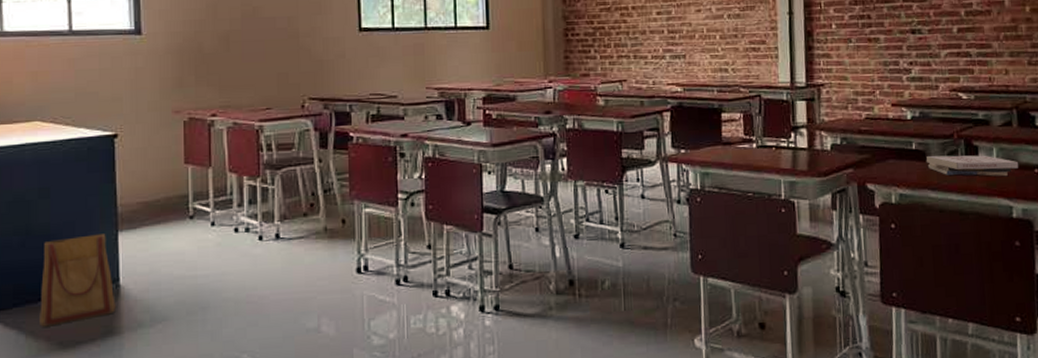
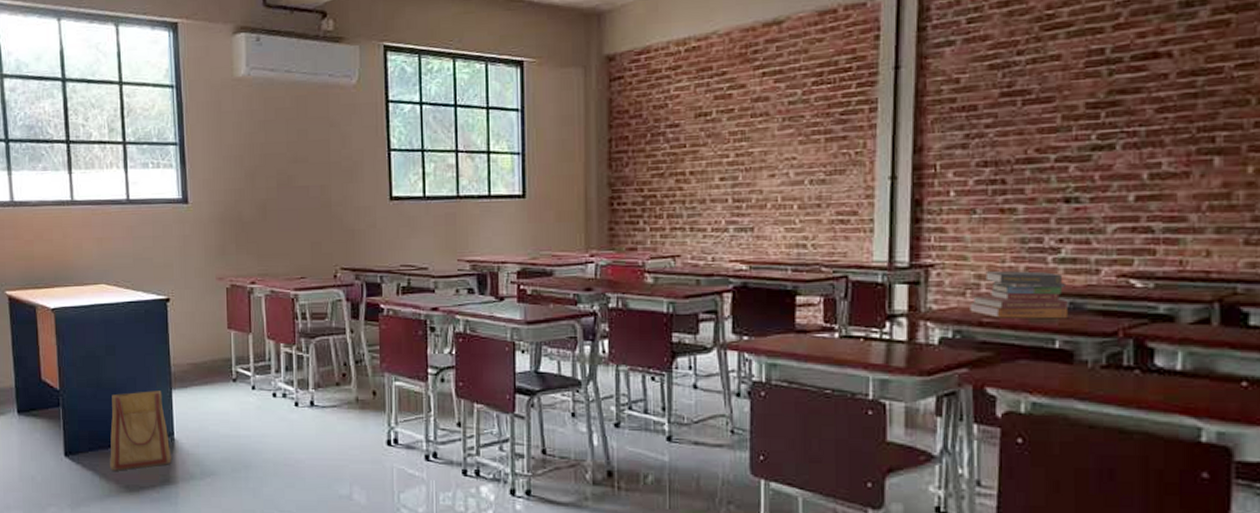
books: none [851,88,920,127] -> present [970,271,1069,319]
books: present [926,155,1019,177] -> none [1073,358,1217,390]

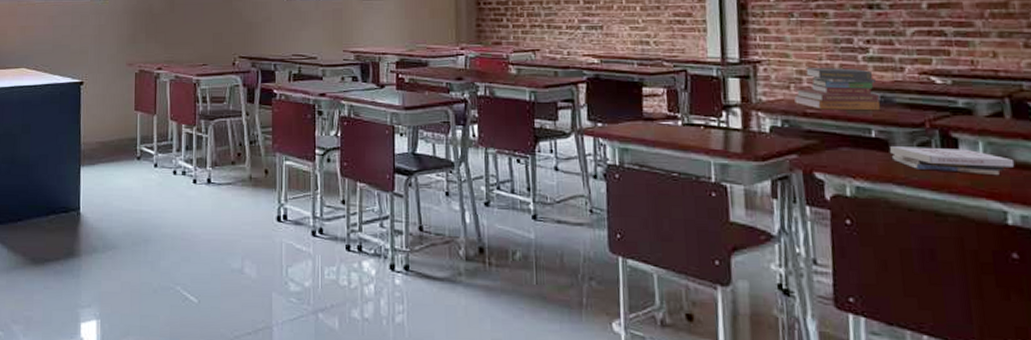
shopping bag: present [110,391,171,471] -> none [18,167,76,244]
books: none [1073,358,1217,390] -> present [889,147,1015,176]

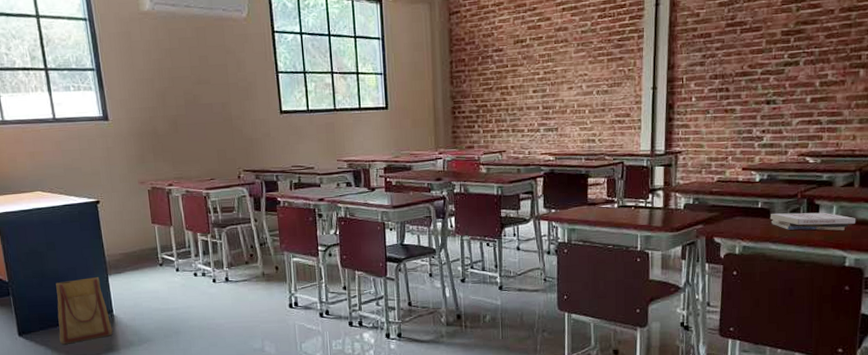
shopping bag: none [18,167,76,244] -> present [56,277,113,345]
books: present [794,68,881,111] -> none [704,153,768,188]

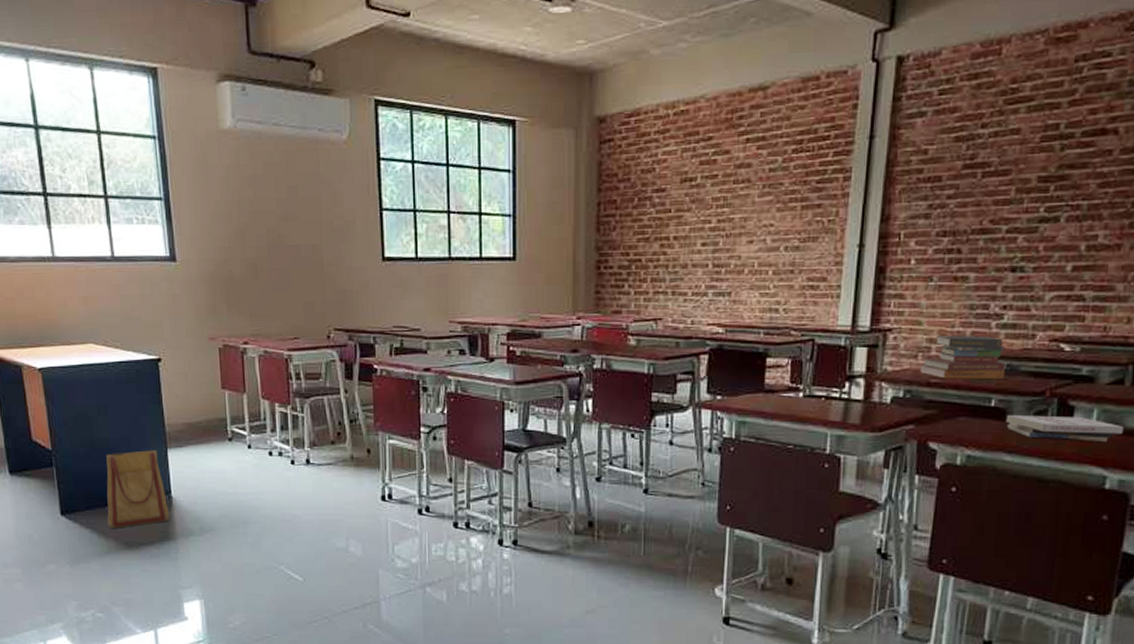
books: none [704,153,768,188] -> present [920,335,1007,380]

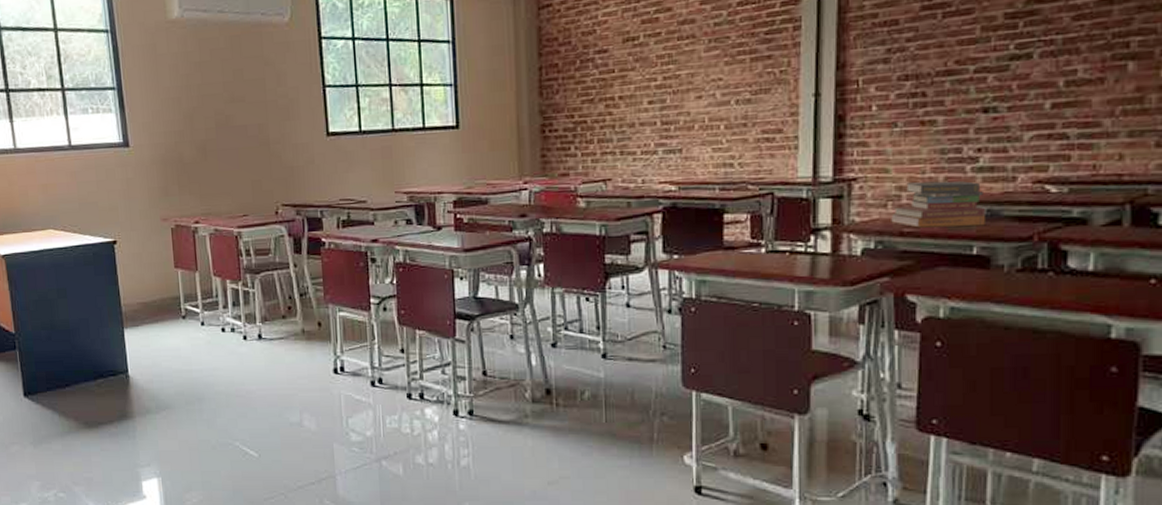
shopping bag: present [106,450,170,529] -> none [66,330,127,409]
books: present [1005,415,1125,443] -> none [990,261,1127,289]

